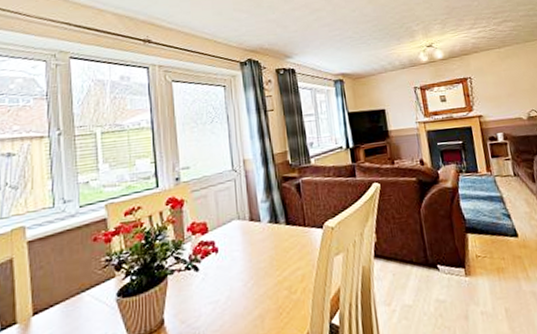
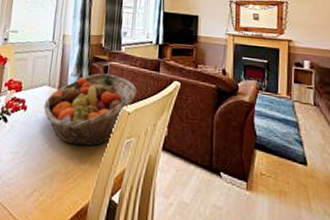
fruit basket: none [237,191,336,277] -> present [43,73,137,146]

